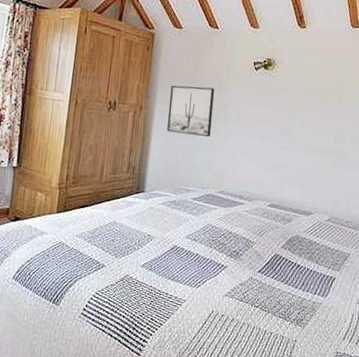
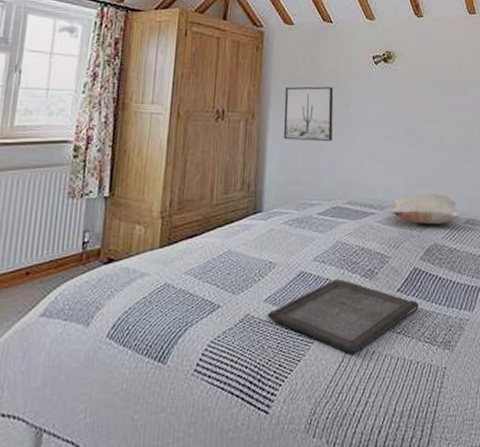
serving tray: none [144,255,277,318] -> present [268,278,419,353]
pillow: none [258,191,322,220] -> present [390,194,459,225]

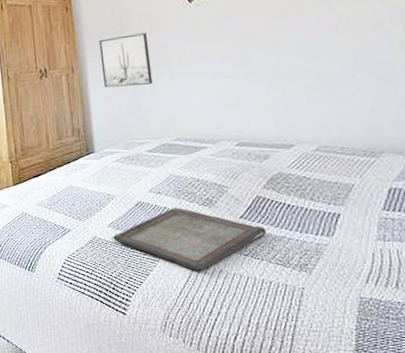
pillow: present [390,194,459,225] -> none [224,123,307,155]

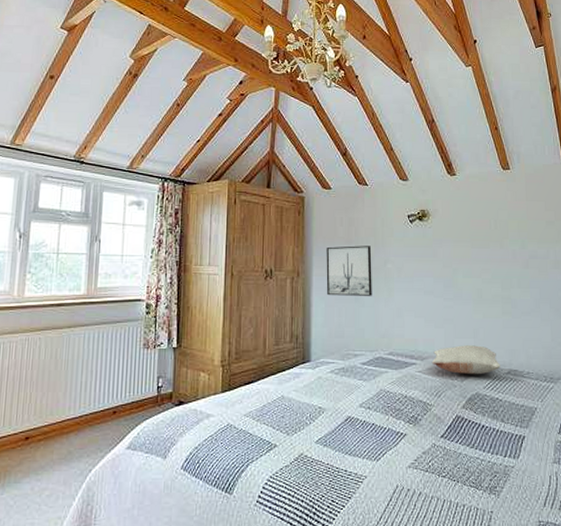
serving tray: present [113,207,267,271] -> none [319,423,463,493]
pillow: none [224,123,307,155] -> present [431,345,500,375]

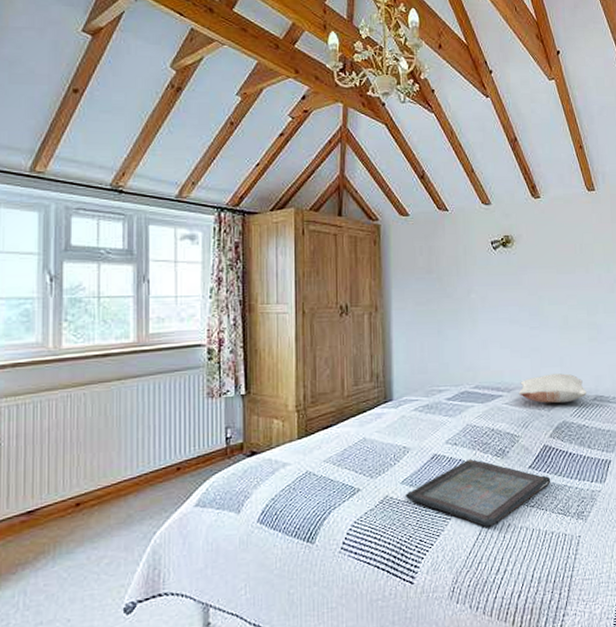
serving tray: none [319,423,463,493] -> present [406,458,551,527]
wall art: present [326,245,372,296] -> none [406,275,456,330]

